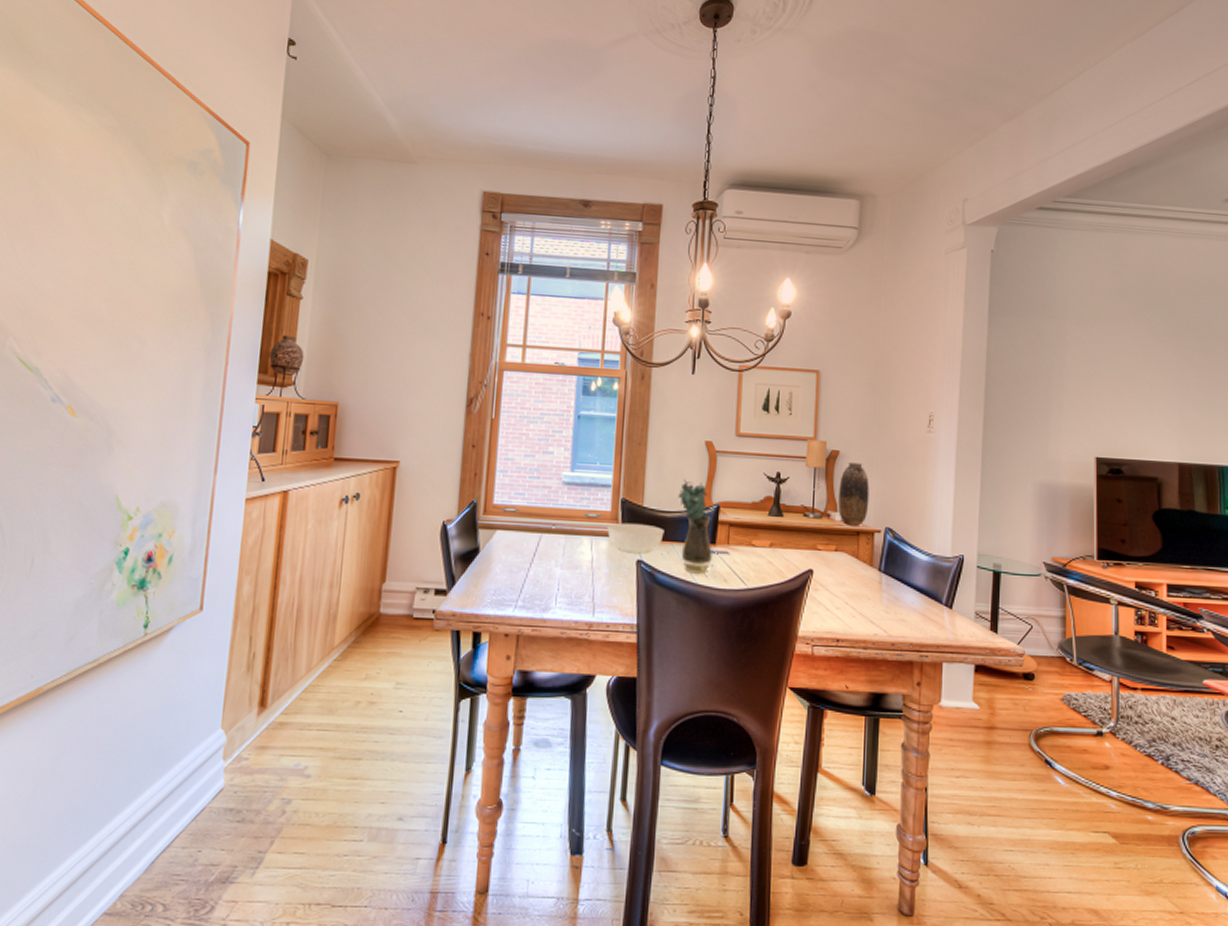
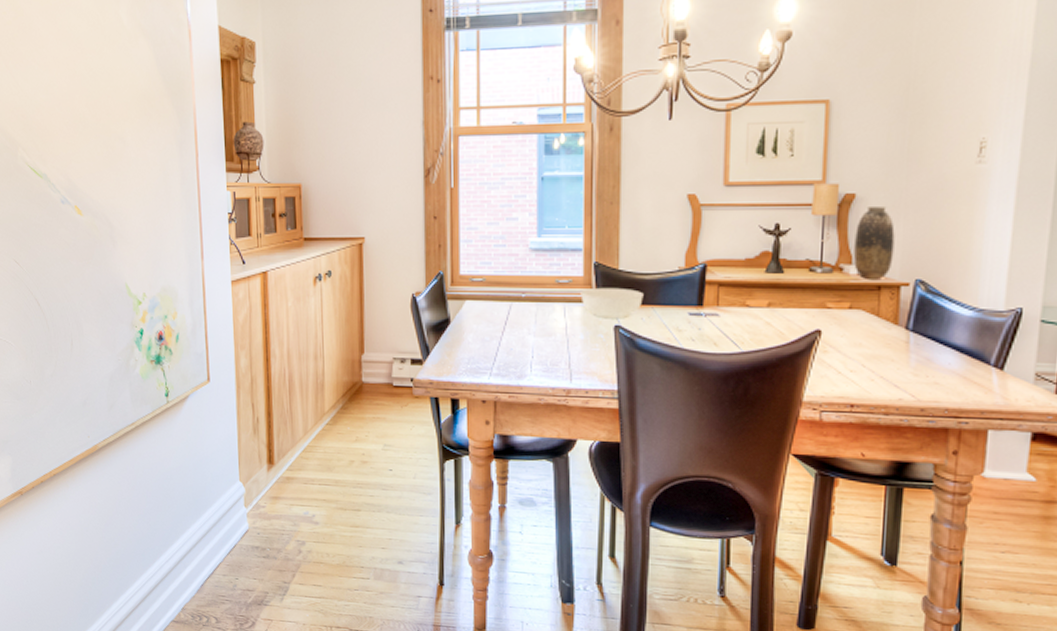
vase: present [678,478,712,575] -> none [658,237,699,339]

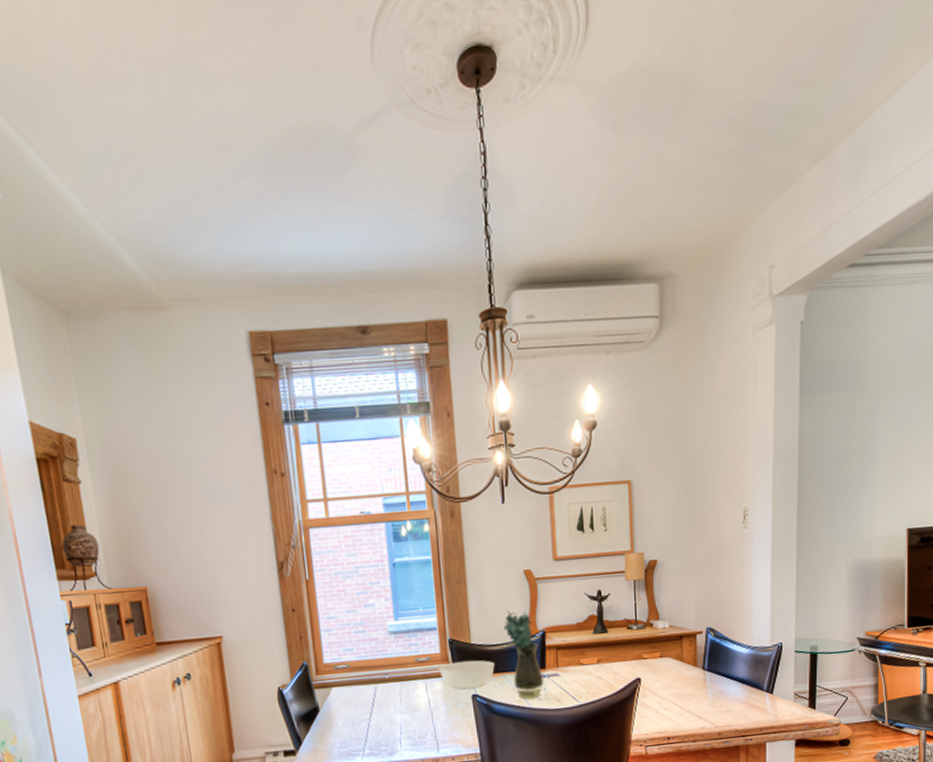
vase: none [658,237,699,339] -> present [503,610,544,700]
vase: present [854,207,895,281] -> none [659,569,689,632]

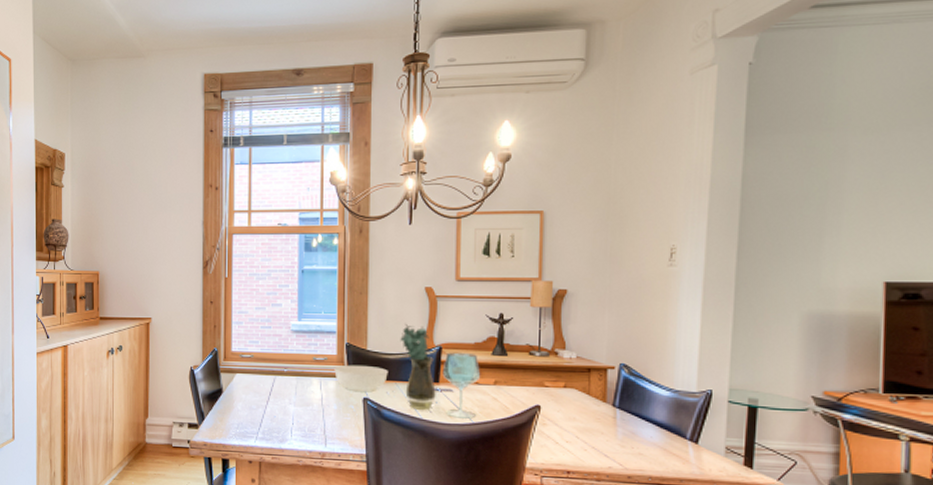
wine glass: none [547,634,585,702] -> present [442,352,481,419]

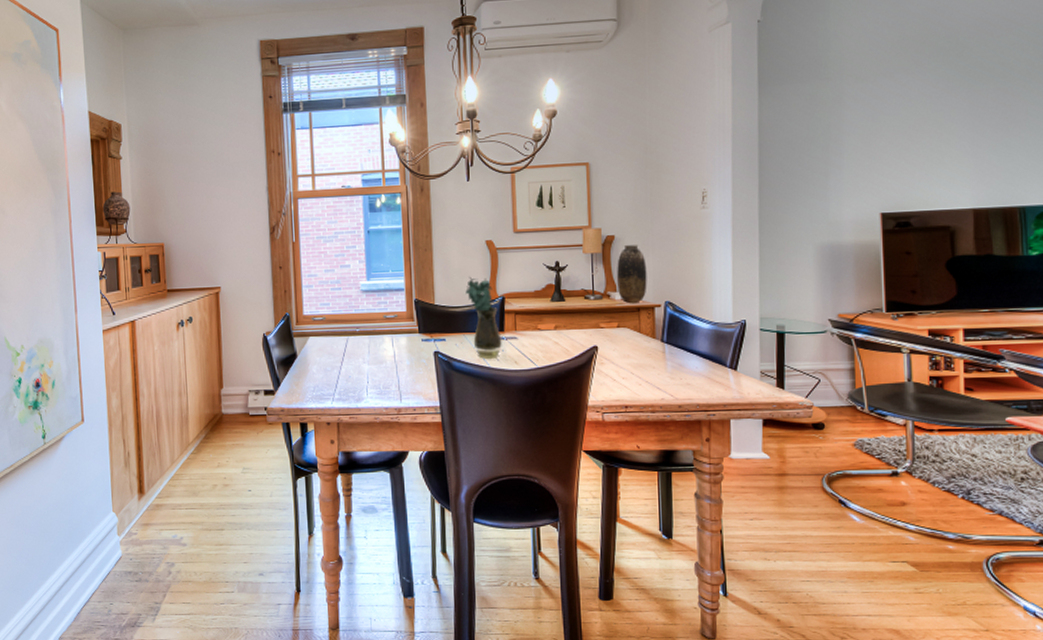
bowl: present [334,365,388,393] -> none [404,319,456,347]
wine glass: present [442,352,481,419] -> none [506,300,542,364]
vase: none [567,301,601,364] -> present [617,245,647,304]

